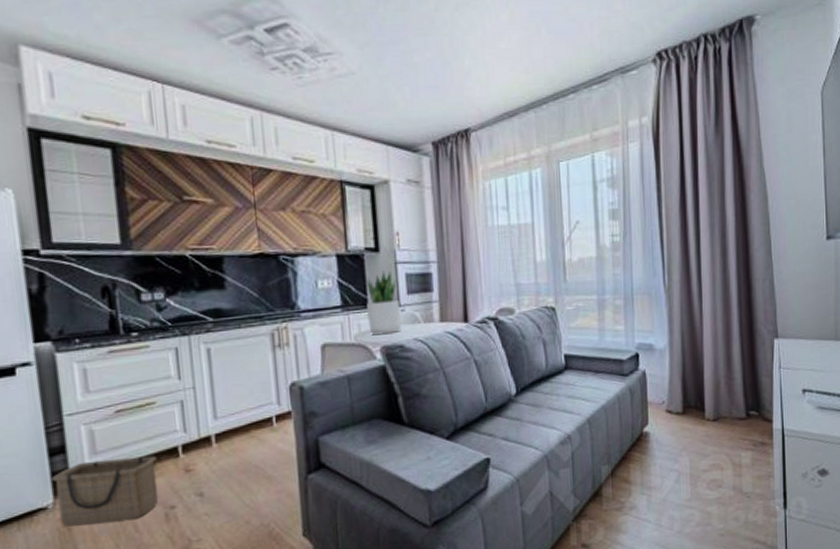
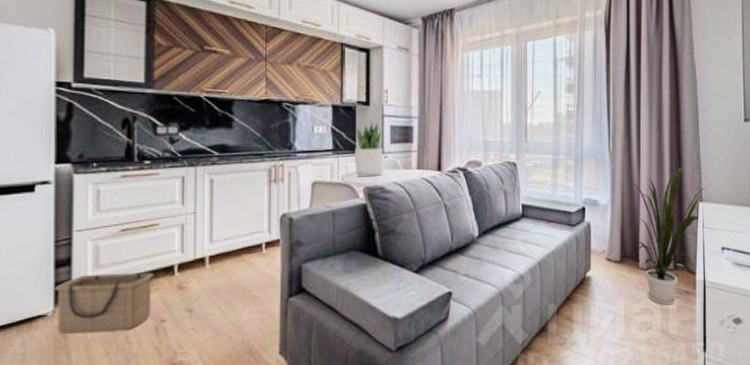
house plant: none [687,298,783,460] -> present [627,166,707,305]

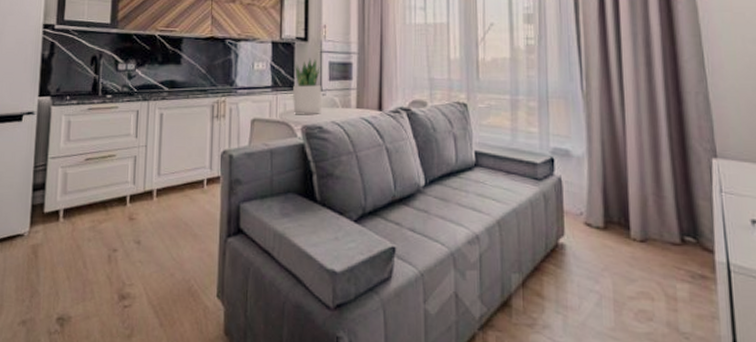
basket: present [54,272,155,333] -> none [31,199,110,256]
house plant: present [627,166,707,305] -> none [608,111,722,292]

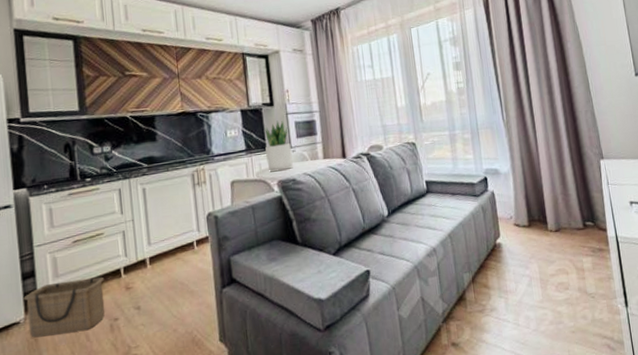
basket: none [31,199,110,256] -> present [24,276,105,337]

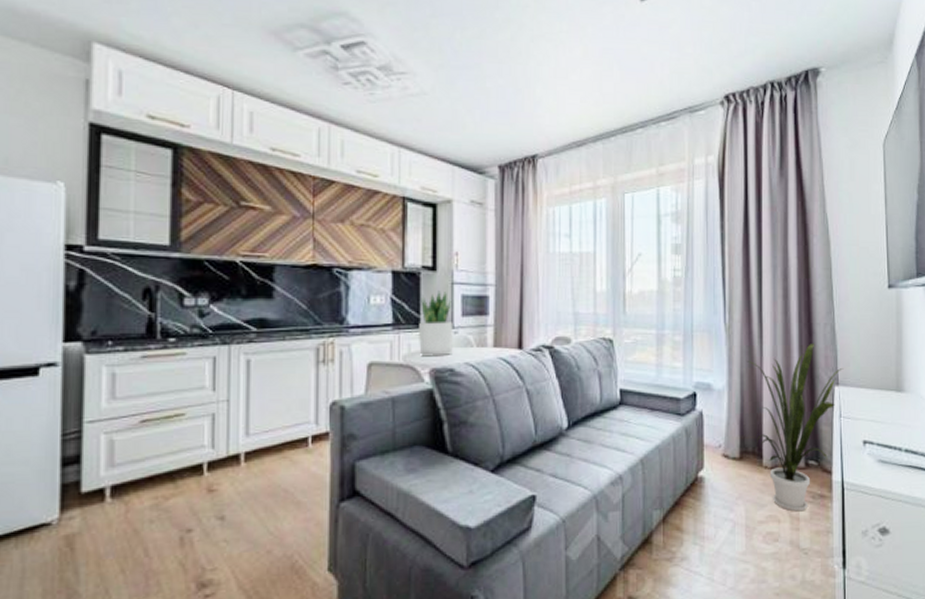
basket: present [24,276,105,337] -> none [61,472,180,546]
house plant: none [525,127,606,265] -> present [747,342,844,512]

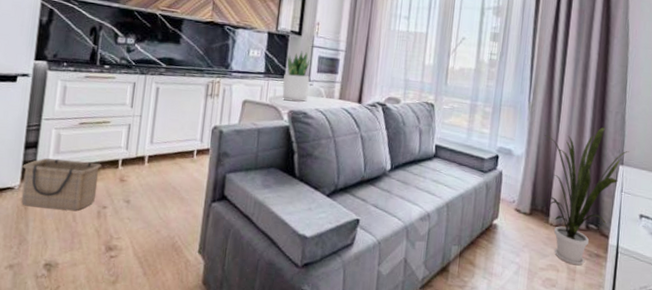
basket: none [61,472,180,546] -> present [21,158,102,211]

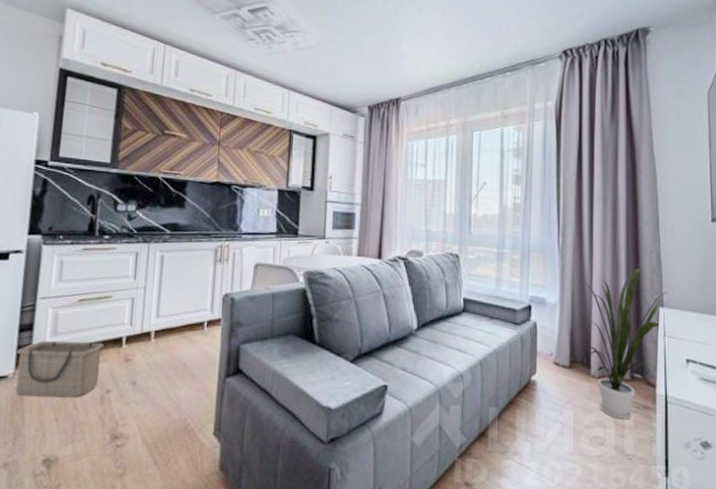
planter: present [282,51,311,102] -> none [296,207,325,262]

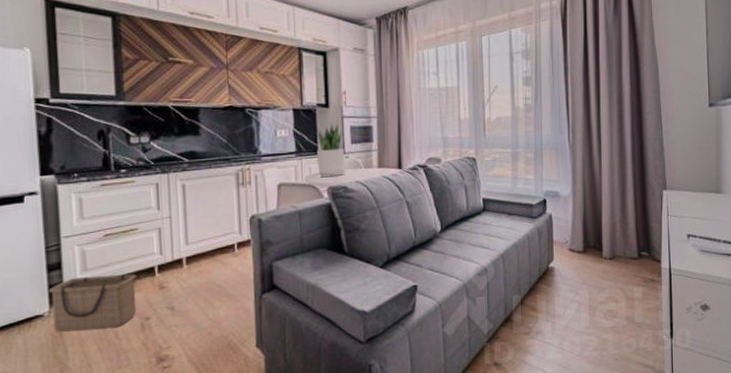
planter: none [296,207,325,262] -> present [317,123,345,178]
house plant: present [578,267,668,420] -> none [588,154,671,294]

